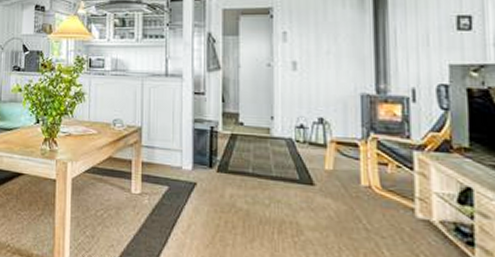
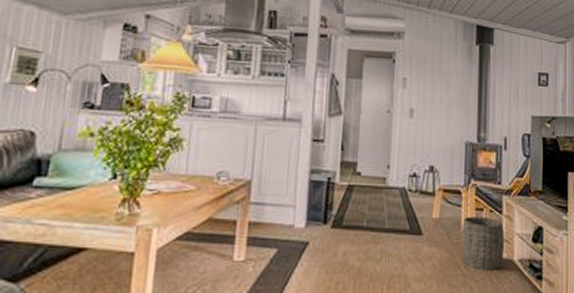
woven basket: none [361,170,418,230] -> present [461,216,504,271]

